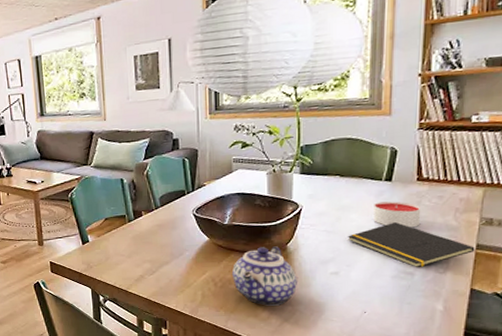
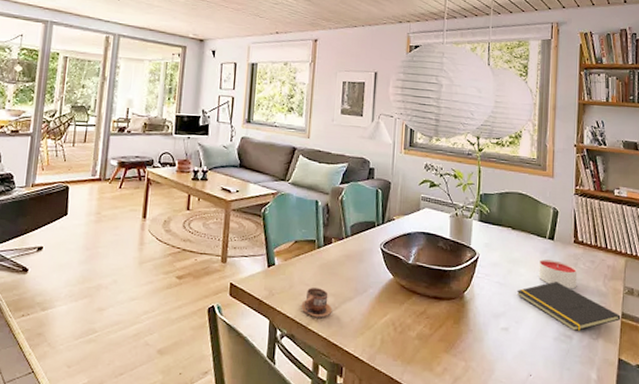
cup: none [118,257,150,283] -> present [300,288,333,319]
teapot: present [232,246,297,306] -> none [412,292,472,360]

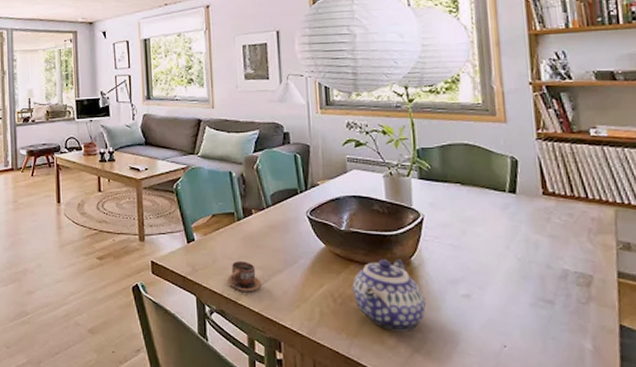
teapot: none [412,292,472,360] -> present [353,259,426,331]
notepad: present [516,282,621,332] -> none [475,240,617,296]
candle: present [539,259,578,289] -> none [500,216,553,248]

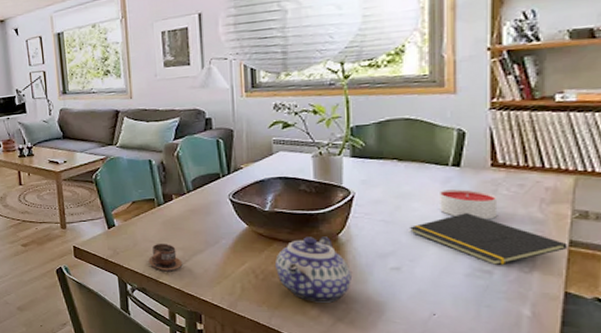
notepad: none [475,240,617,296] -> present [409,213,568,266]
candle: none [500,216,553,248] -> present [440,189,498,220]

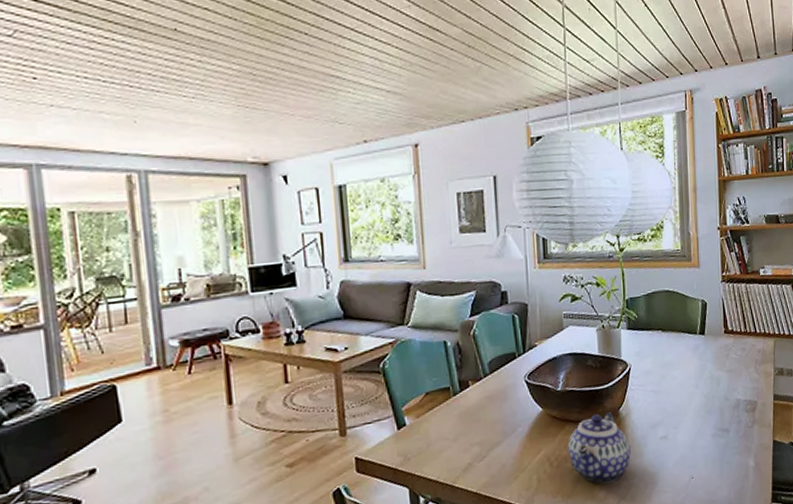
cup: present [147,244,183,272] -> none [442,439,480,474]
notepad: present [409,213,568,266] -> none [672,377,773,424]
candle: present [440,189,498,220] -> none [692,355,730,382]

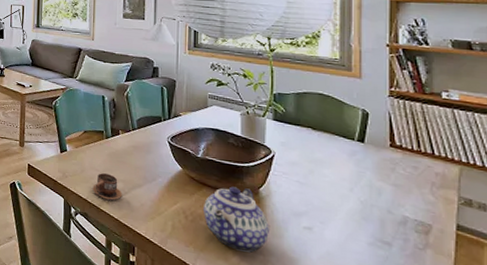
cup: none [442,439,480,474] -> present [91,173,123,201]

